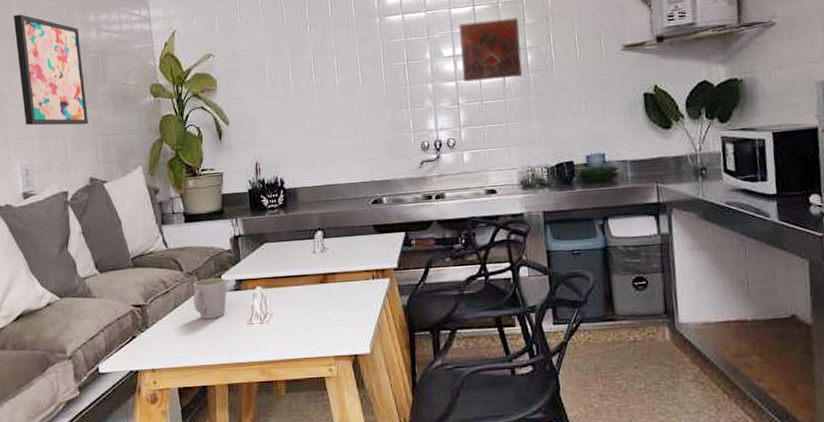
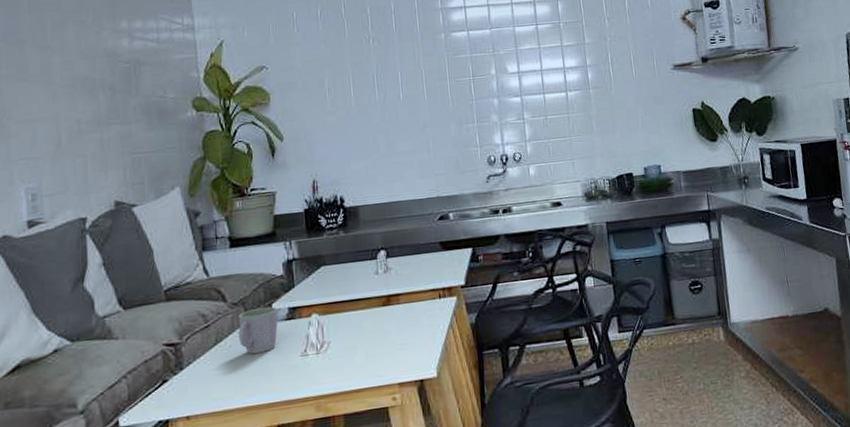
wall art: present [13,14,88,126] -> none [23,18,115,144]
decorative tile: present [458,17,523,82] -> none [522,37,584,98]

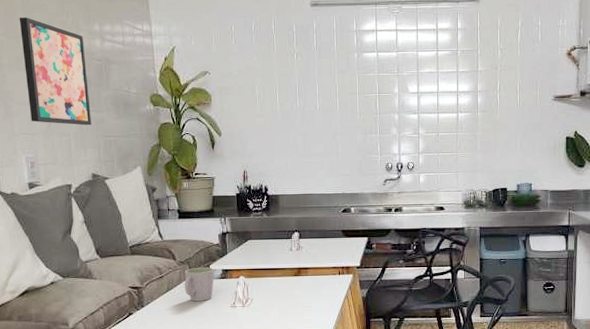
wall art: none [23,18,115,144] -> present [19,17,91,126]

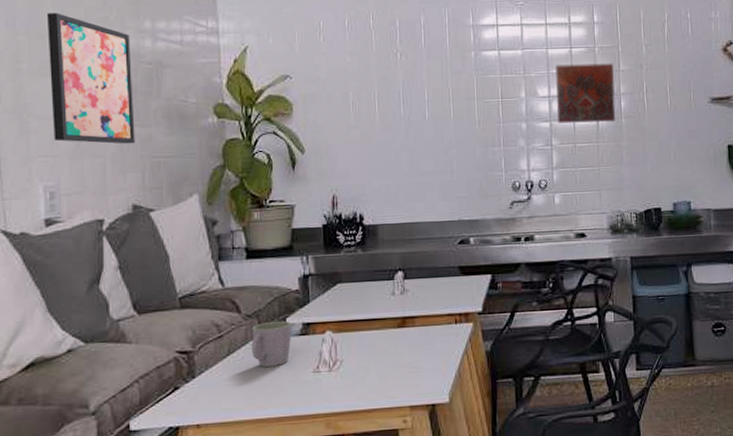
decorative tile: none [423,65,473,116] -> present [554,63,616,123]

